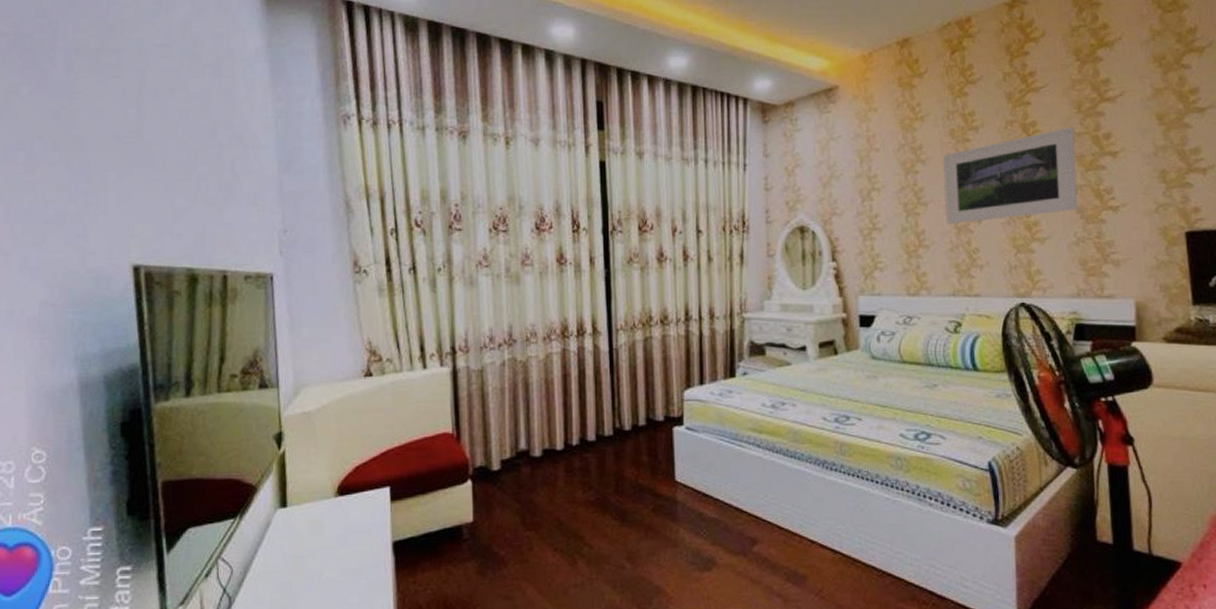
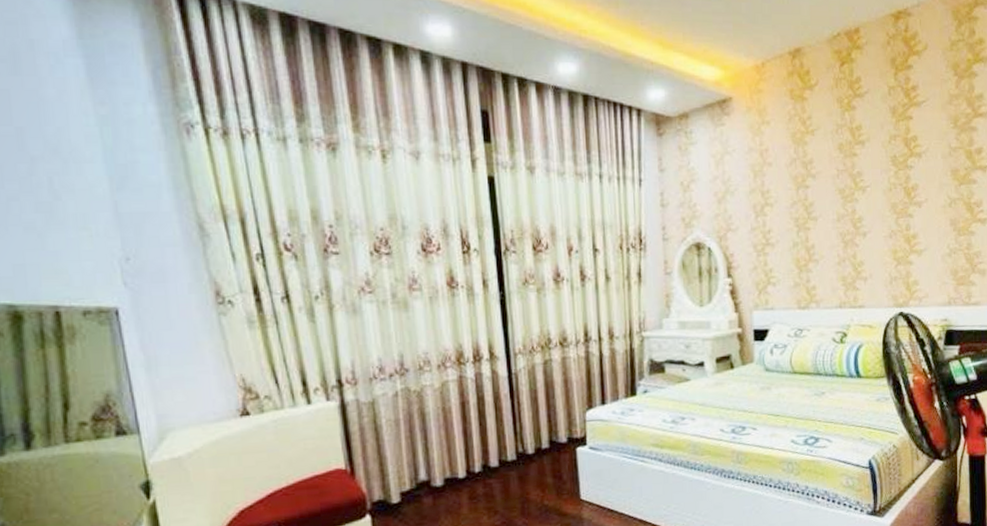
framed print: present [943,127,1078,225] -> none [832,142,952,239]

